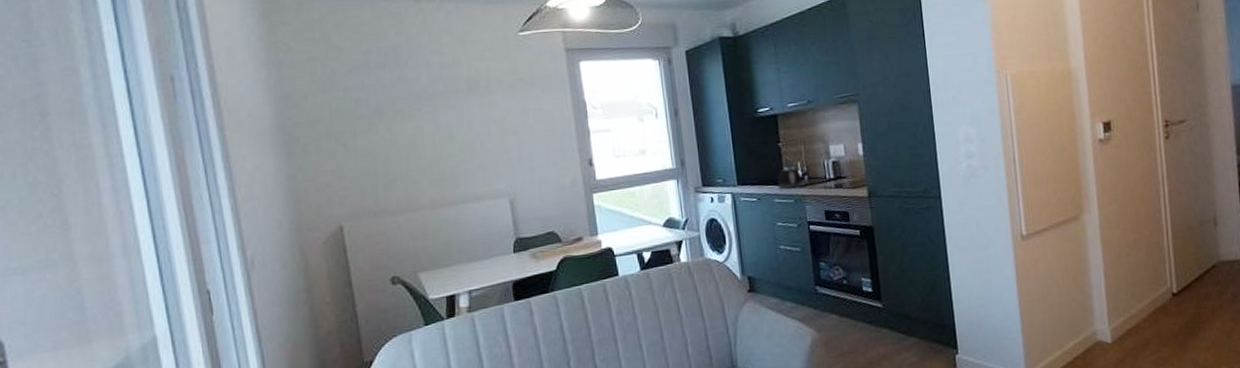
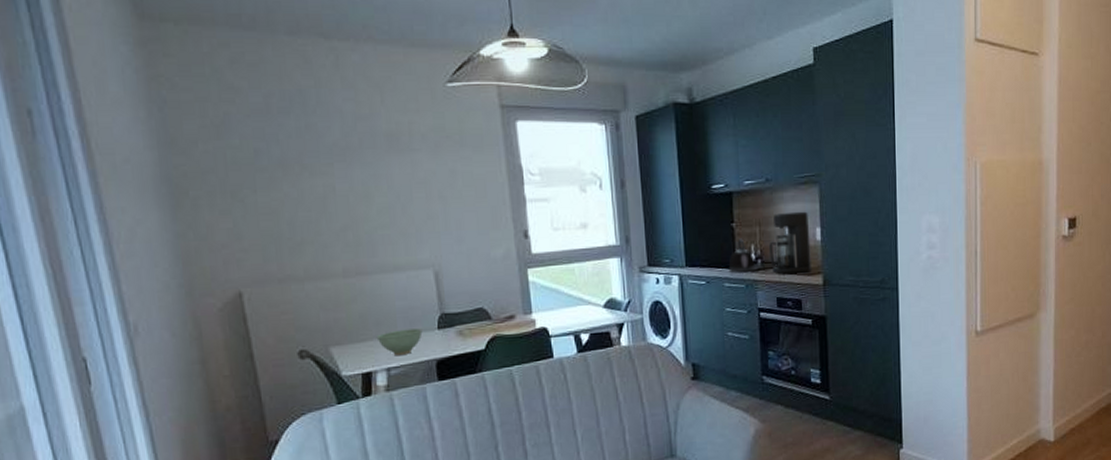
bowl: none [459,252,500,279] -> present [376,328,423,356]
coffee maker: none [814,128,856,190] -> present [769,211,811,275]

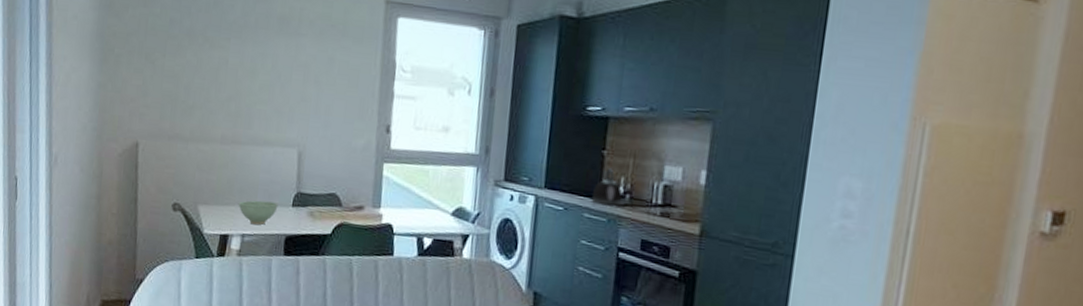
coffee maker: present [769,211,811,275] -> none [640,147,694,219]

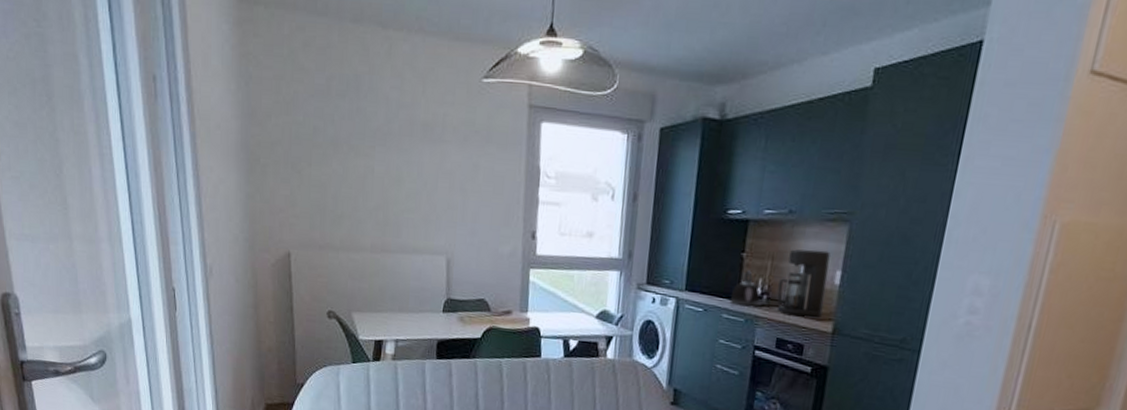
bowl: present [238,200,279,225] -> none [390,307,430,331]
coffee maker: none [640,147,694,219] -> present [776,249,831,317]

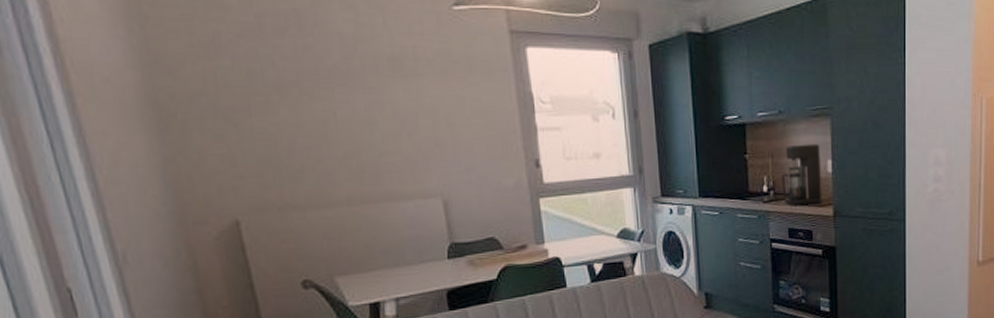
kettle: present [729,270,761,308] -> none [741,170,769,206]

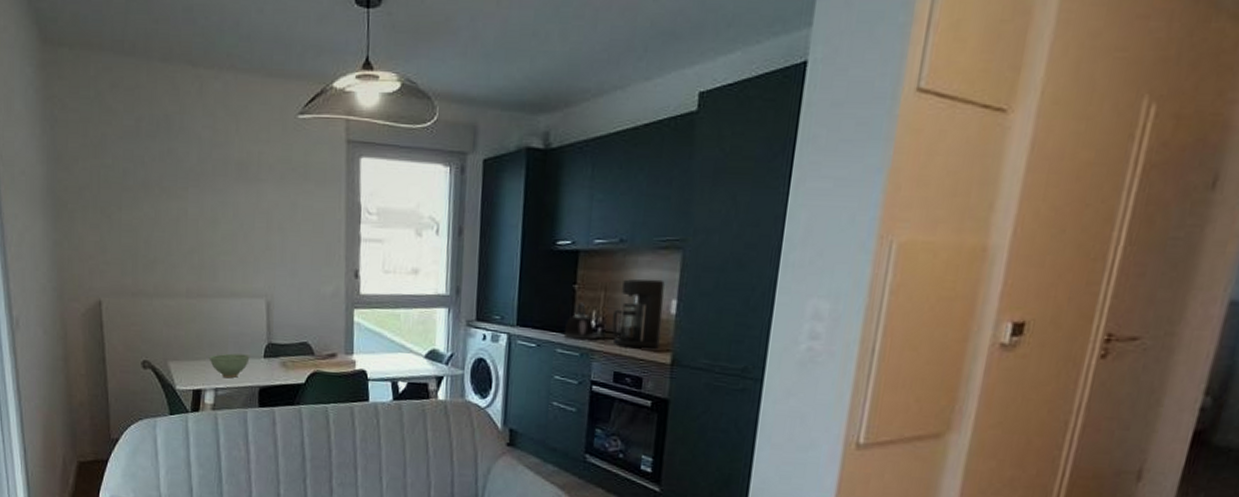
bowl: none [383,258,432,286] -> present [209,353,250,378]
kettle: none [741,170,769,206] -> present [563,302,596,342]

